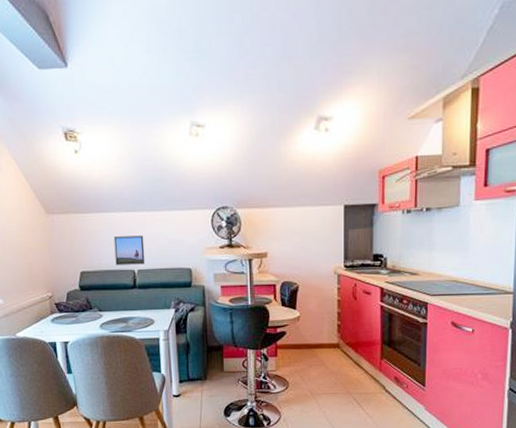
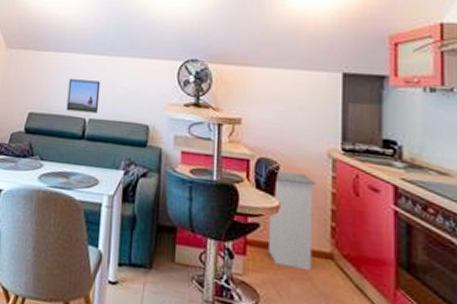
trash can: none [293,289,326,359] -> present [269,170,316,270]

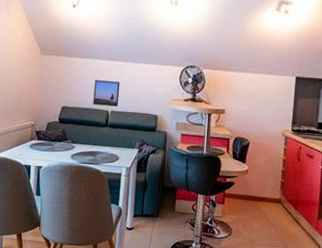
trash can: present [269,170,316,270] -> none [239,146,273,211]

